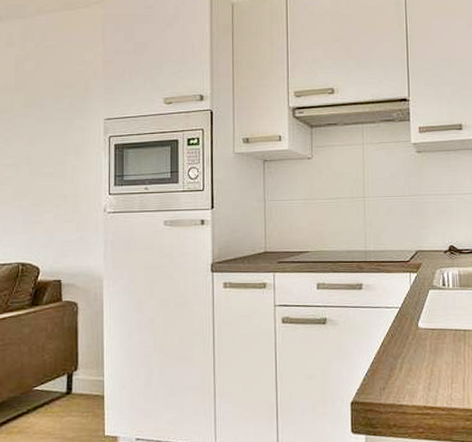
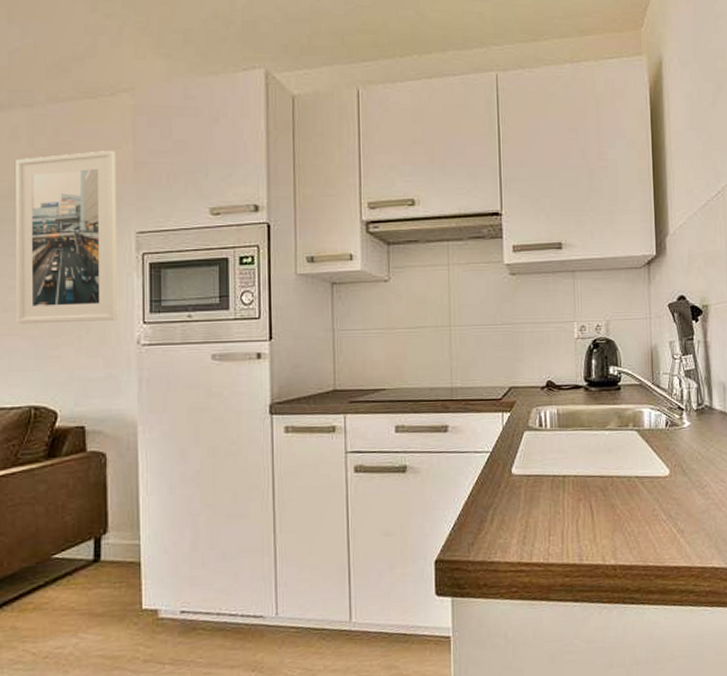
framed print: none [9,52,90,195] -> present [16,151,118,324]

